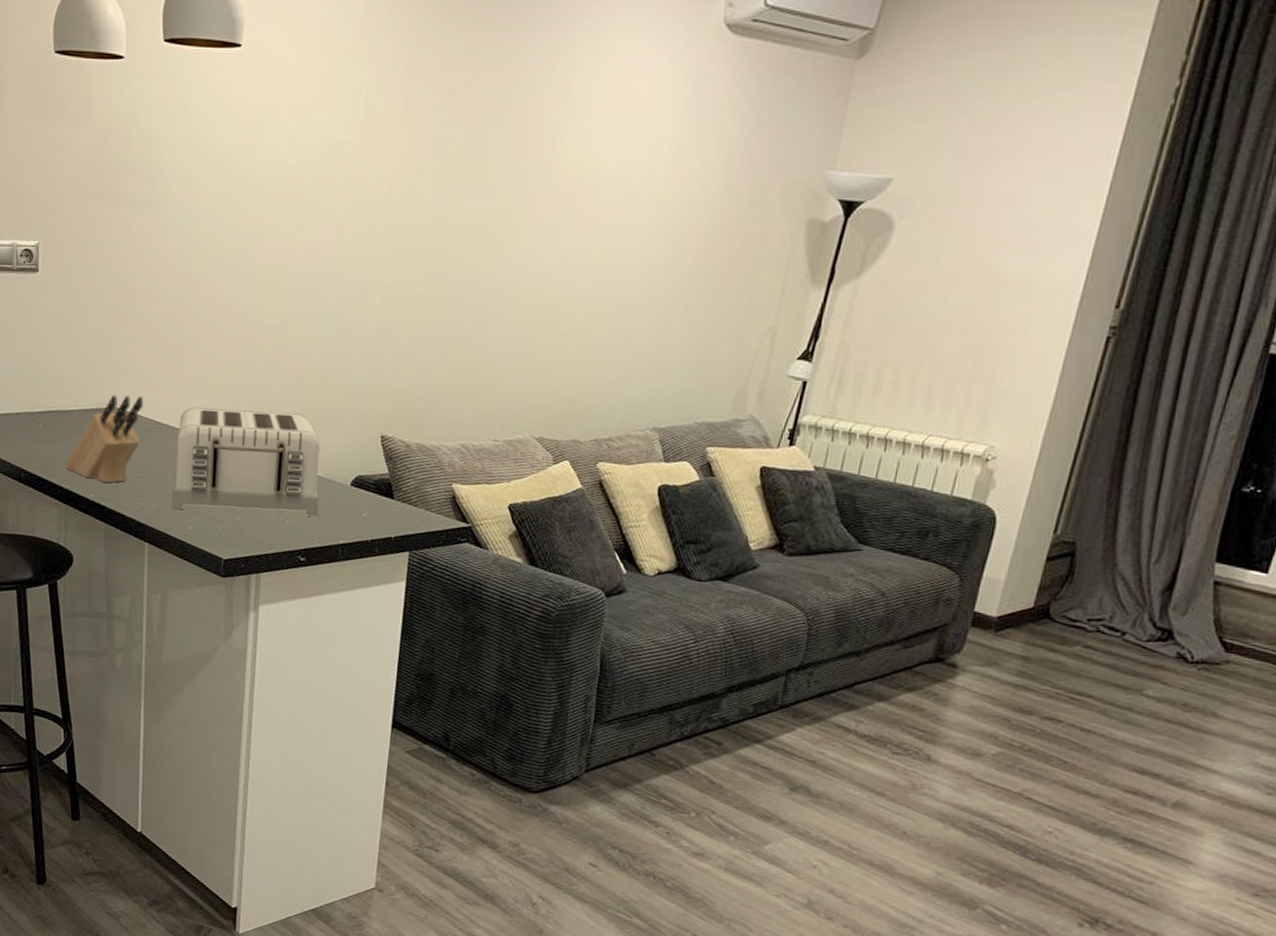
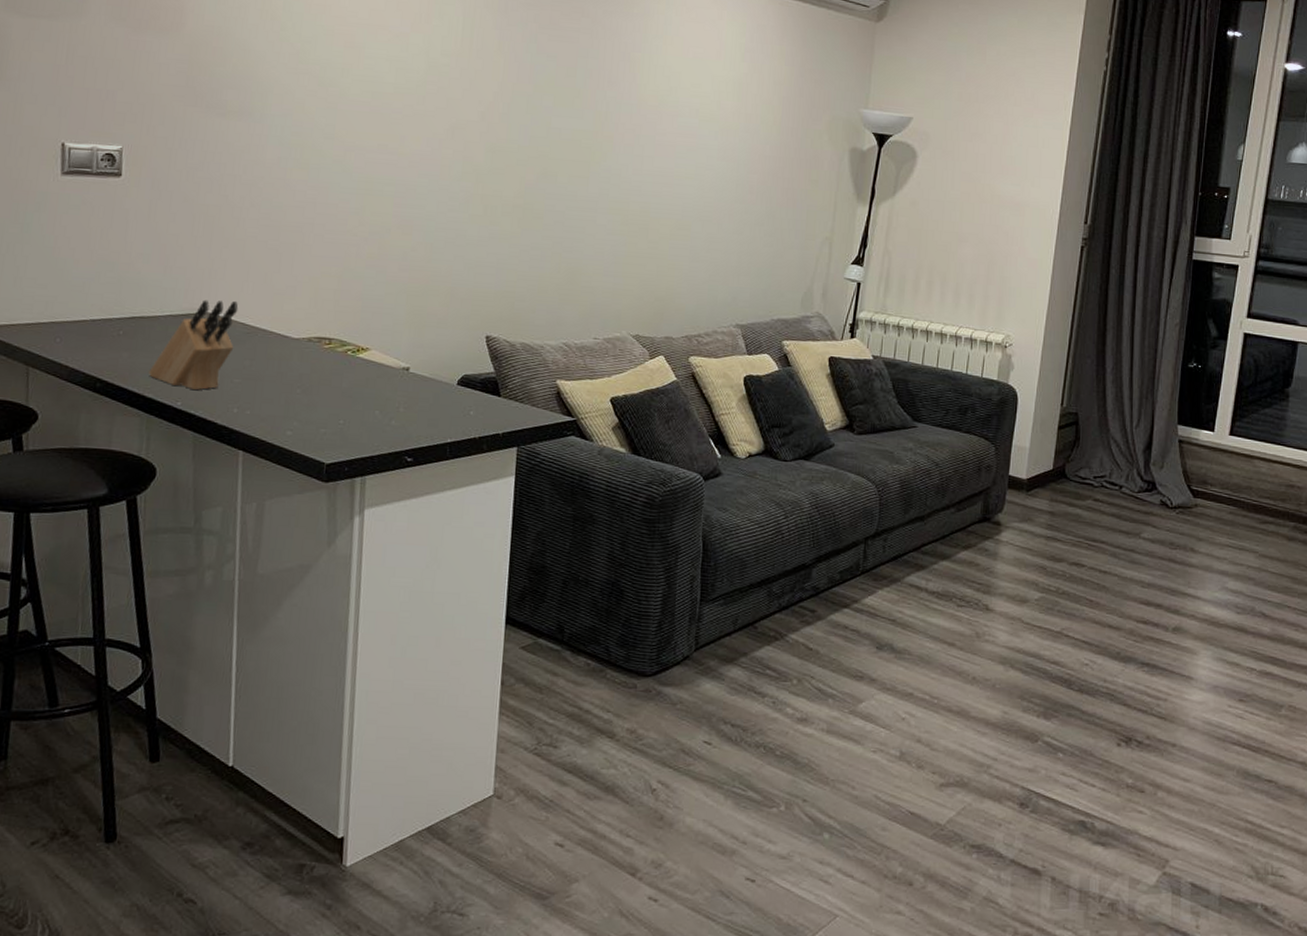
toaster: present [172,407,321,517] -> none [269,311,426,417]

